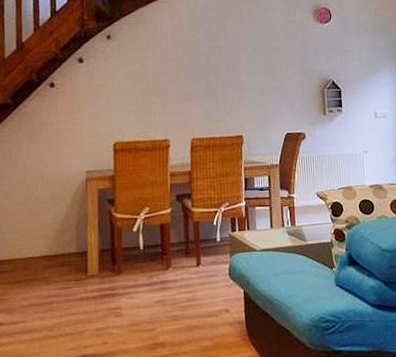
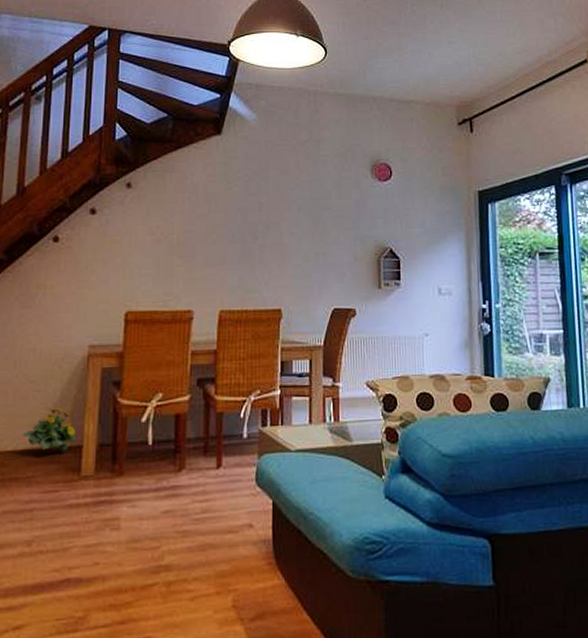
flowering plant: none [38,222,82,257] -> present [22,408,76,453]

